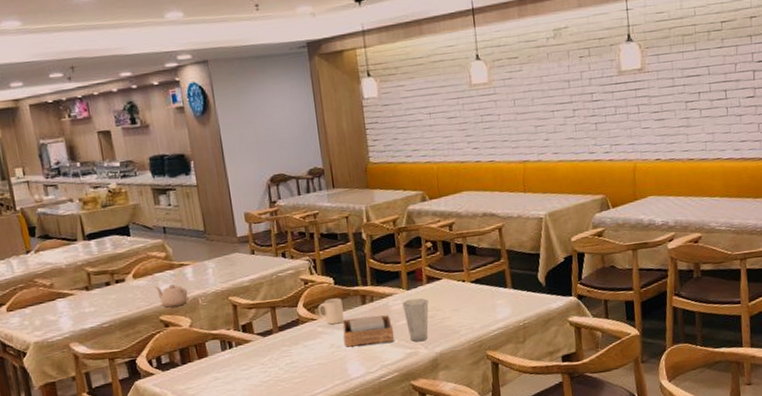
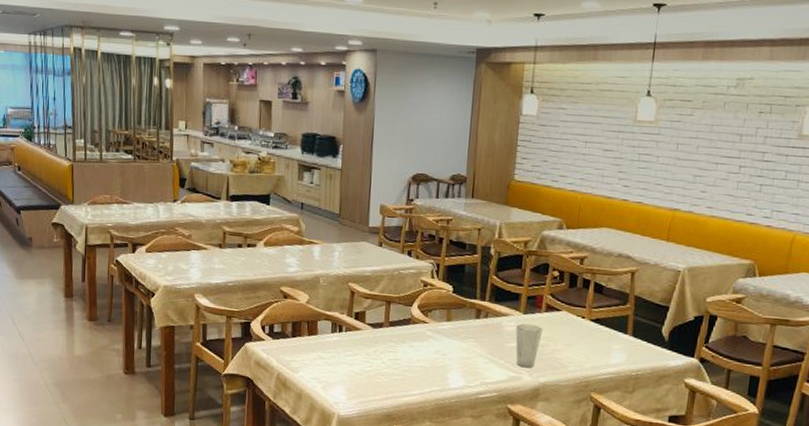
teapot: present [154,284,190,308] -> none [282,258,312,282]
cup: present [318,298,344,325] -> none [431,306,457,332]
napkin holder: present [342,314,394,347] -> none [450,329,502,362]

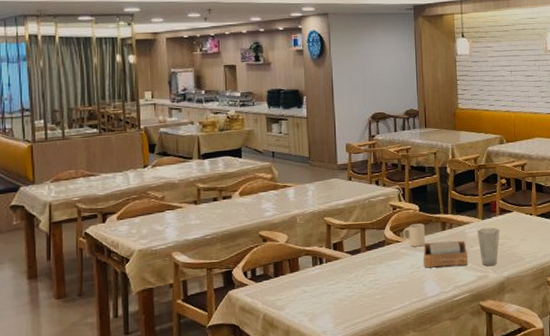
cup: none [431,306,457,332] -> present [403,223,425,247]
napkin holder: none [450,329,502,362] -> present [423,240,468,268]

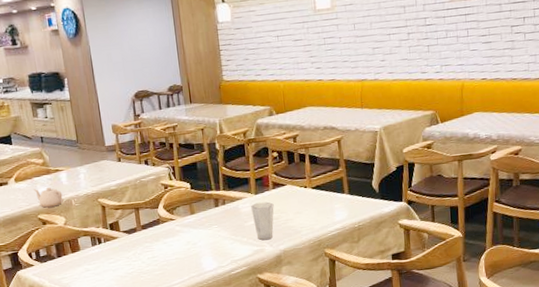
teapot: none [258,203,289,224] -> present [33,187,64,208]
cup: present [403,223,425,247] -> none [176,201,199,225]
napkin holder: present [423,240,468,268] -> none [197,216,243,244]

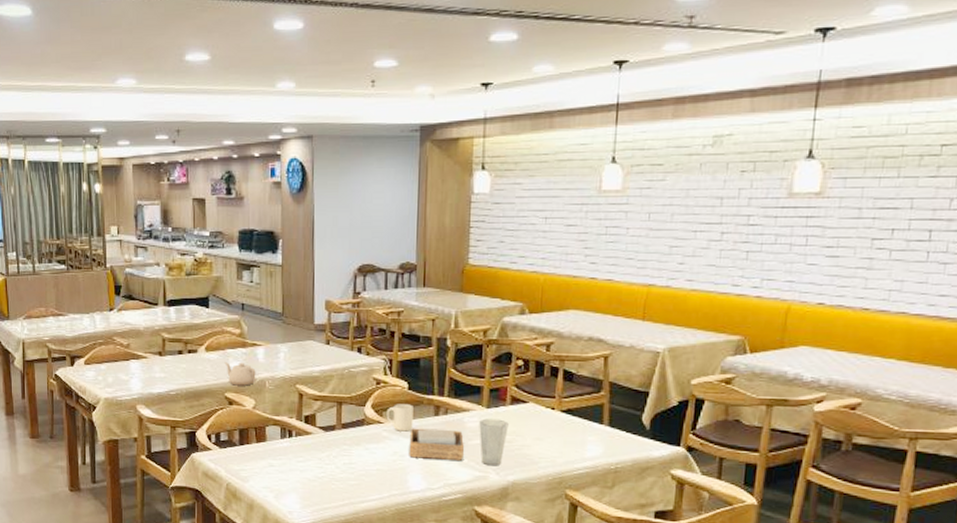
cup: none [176,201,199,225] -> present [386,404,413,432]
napkin holder: none [197,216,243,244] -> present [409,428,464,462]

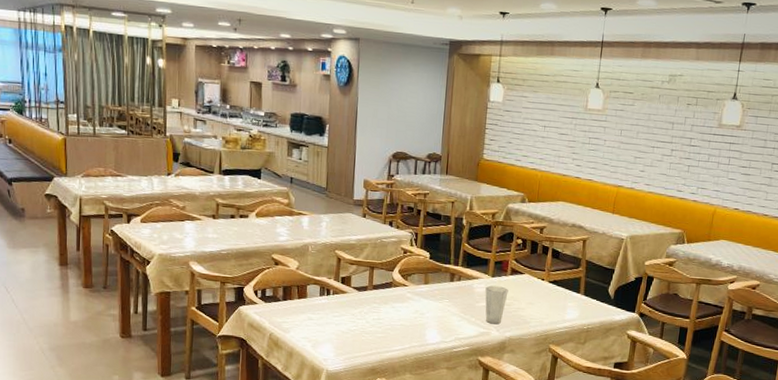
teapot: present [224,362,257,386] -> none [273,228,301,249]
cup: present [386,404,413,432] -> none [410,270,433,294]
napkin holder: present [409,428,464,462] -> none [428,291,473,320]

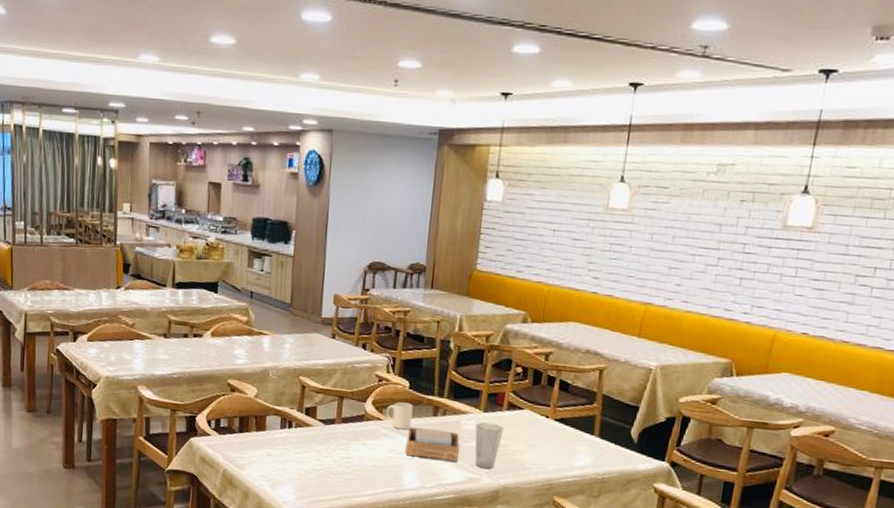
cup: none [410,270,433,294] -> present [386,402,413,430]
napkin holder: none [428,291,473,320] -> present [405,426,460,463]

